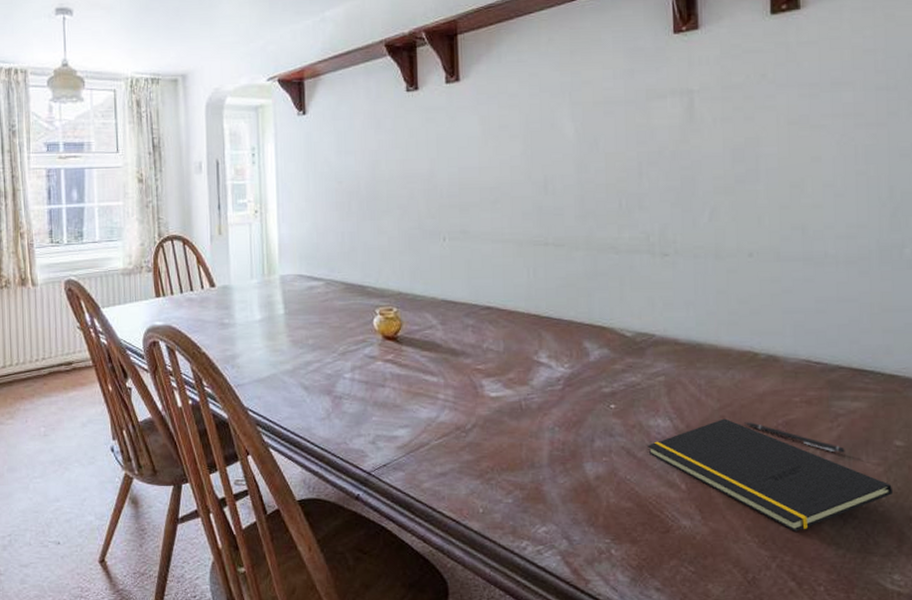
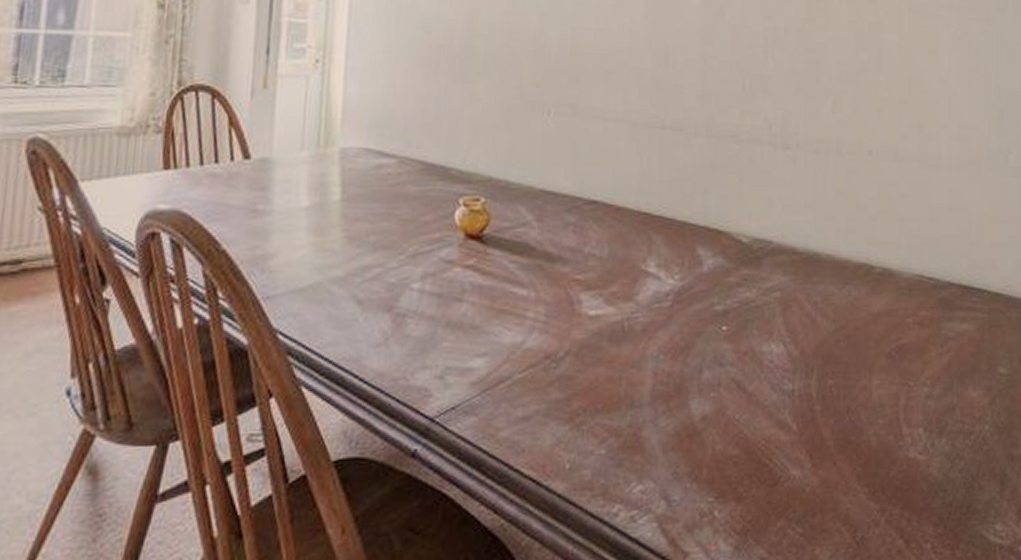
notepad: present [647,418,894,532] -> none [758,343,997,478]
pen: present [744,422,845,453] -> none [859,347,954,382]

